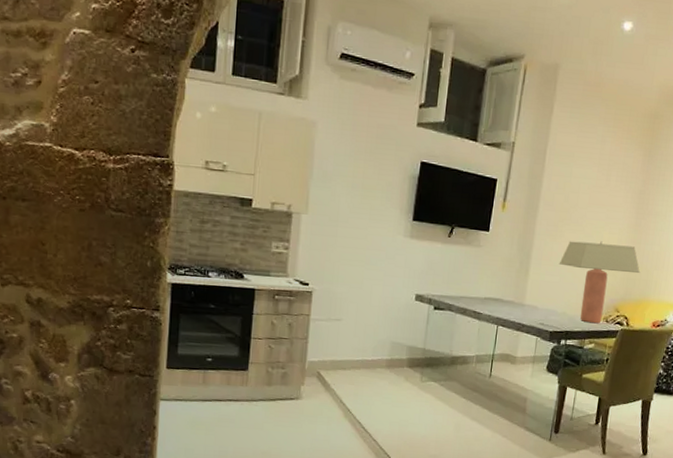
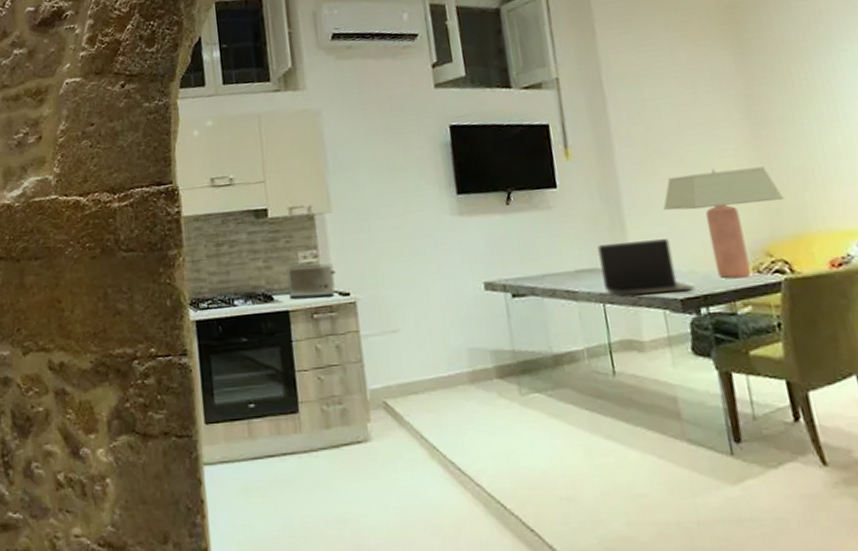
toaster: none [257,252,300,285] -> present [287,263,336,300]
laptop computer: none [501,282,562,327] -> present [597,239,695,297]

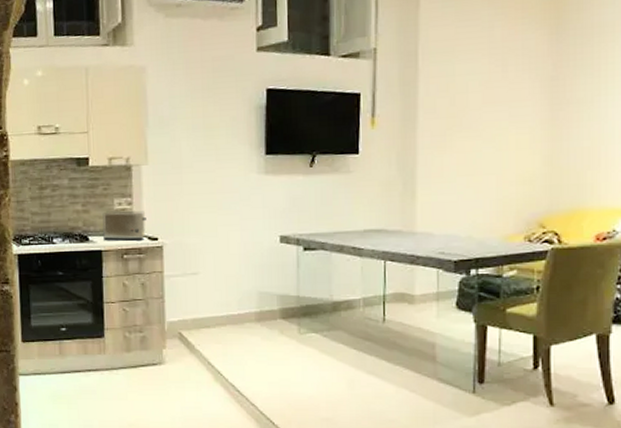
laptop computer: present [597,239,695,297] -> none [388,206,469,256]
table lamp: present [663,167,785,279] -> none [453,145,568,245]

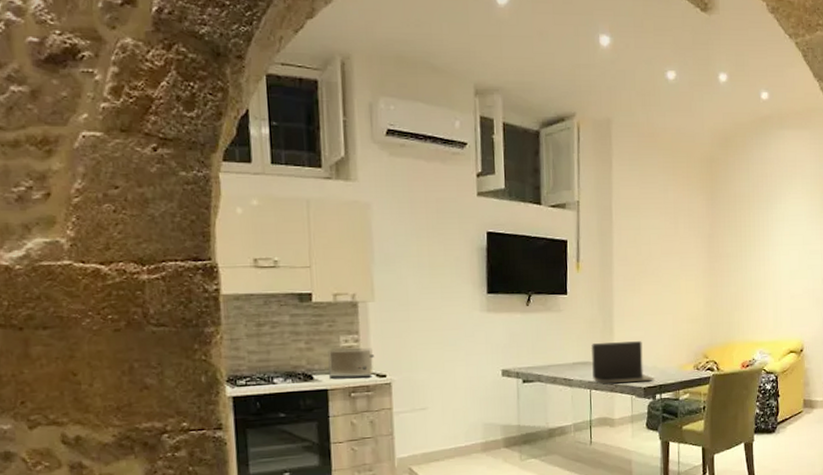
laptop computer: none [388,206,469,256] -> present [591,341,654,385]

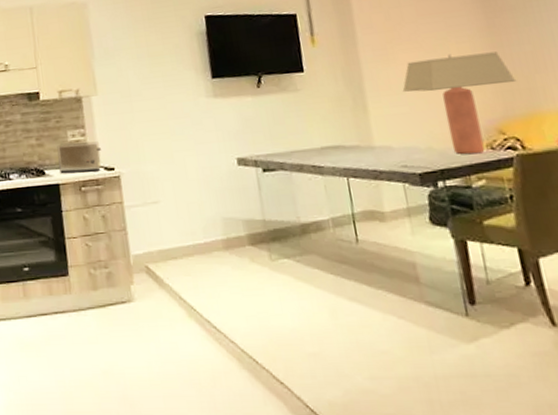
laptop computer: present [591,341,654,385] -> none [341,118,432,171]
table lamp: none [641,289,722,373] -> present [402,52,517,155]

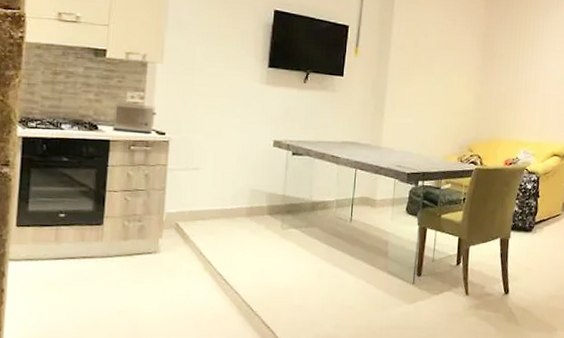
table lamp: present [402,52,517,155] -> none [412,83,490,164]

